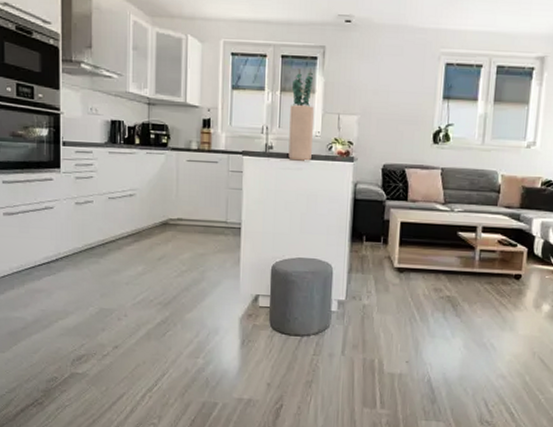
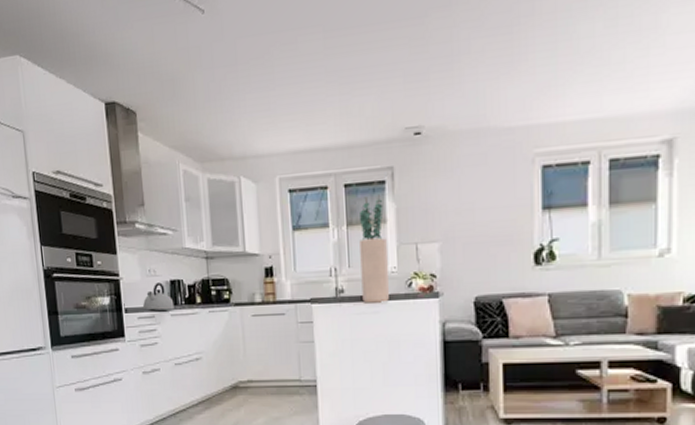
kettle: none [81,121,113,148] -> present [142,282,174,311]

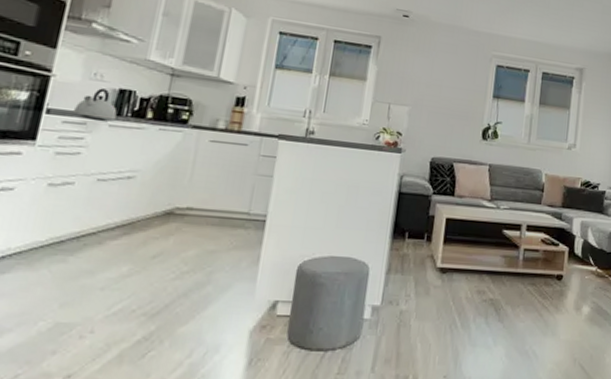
vase: present [360,194,389,303] -> none [330,55,367,150]

